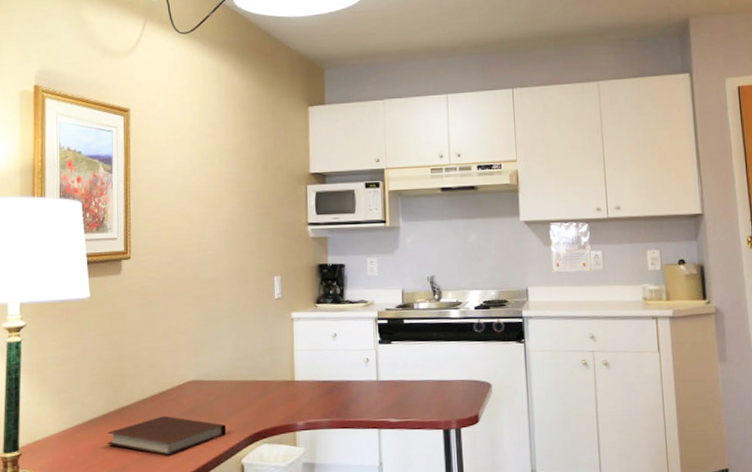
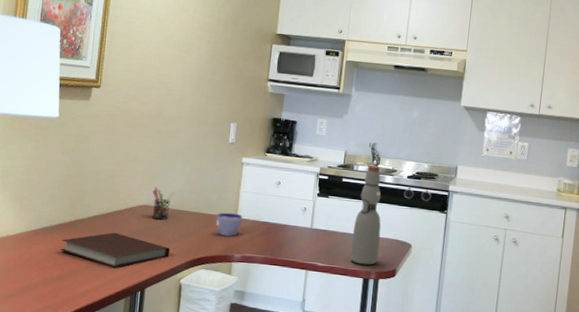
pen holder: none [199,358,223,396] -> present [152,186,175,221]
cup: none [273,375,301,403] -> present [217,212,243,237]
bottle: none [423,301,457,414] -> present [350,166,381,265]

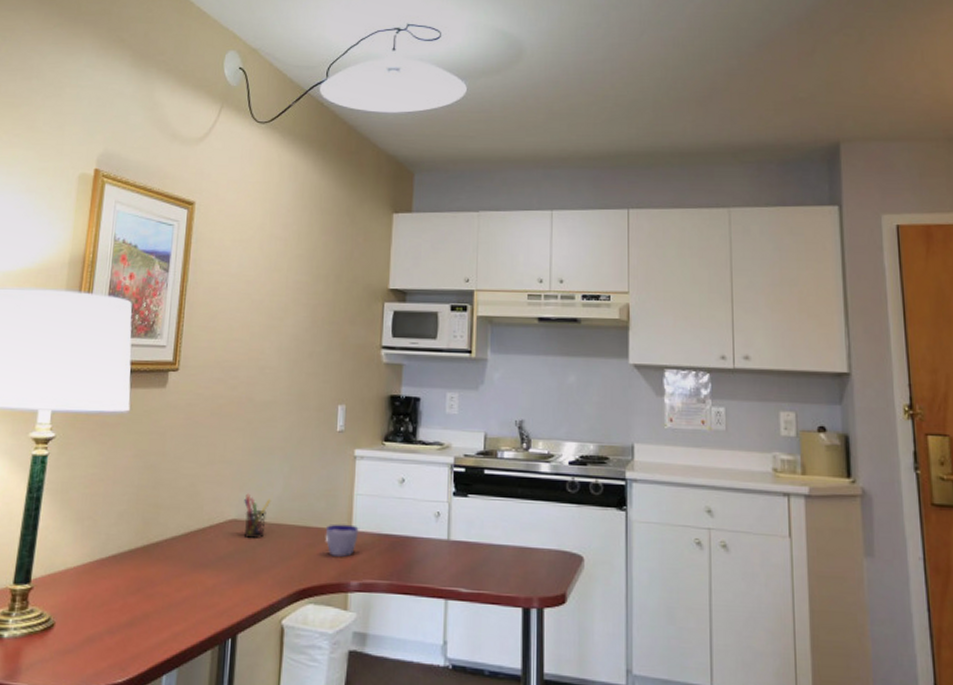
notebook: present [60,232,171,268] -> none [130,558,268,607]
bottle: present [350,166,381,265] -> none [502,451,541,589]

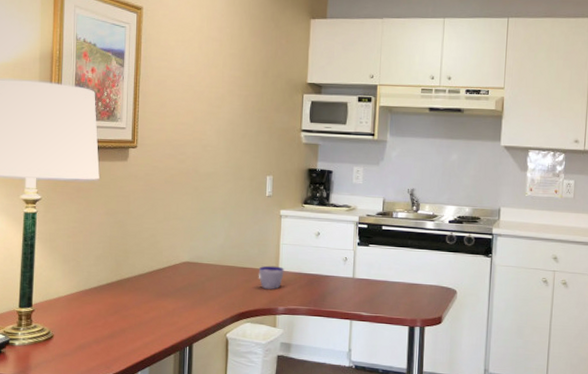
pen holder: present [243,493,272,540] -> none [194,242,216,277]

